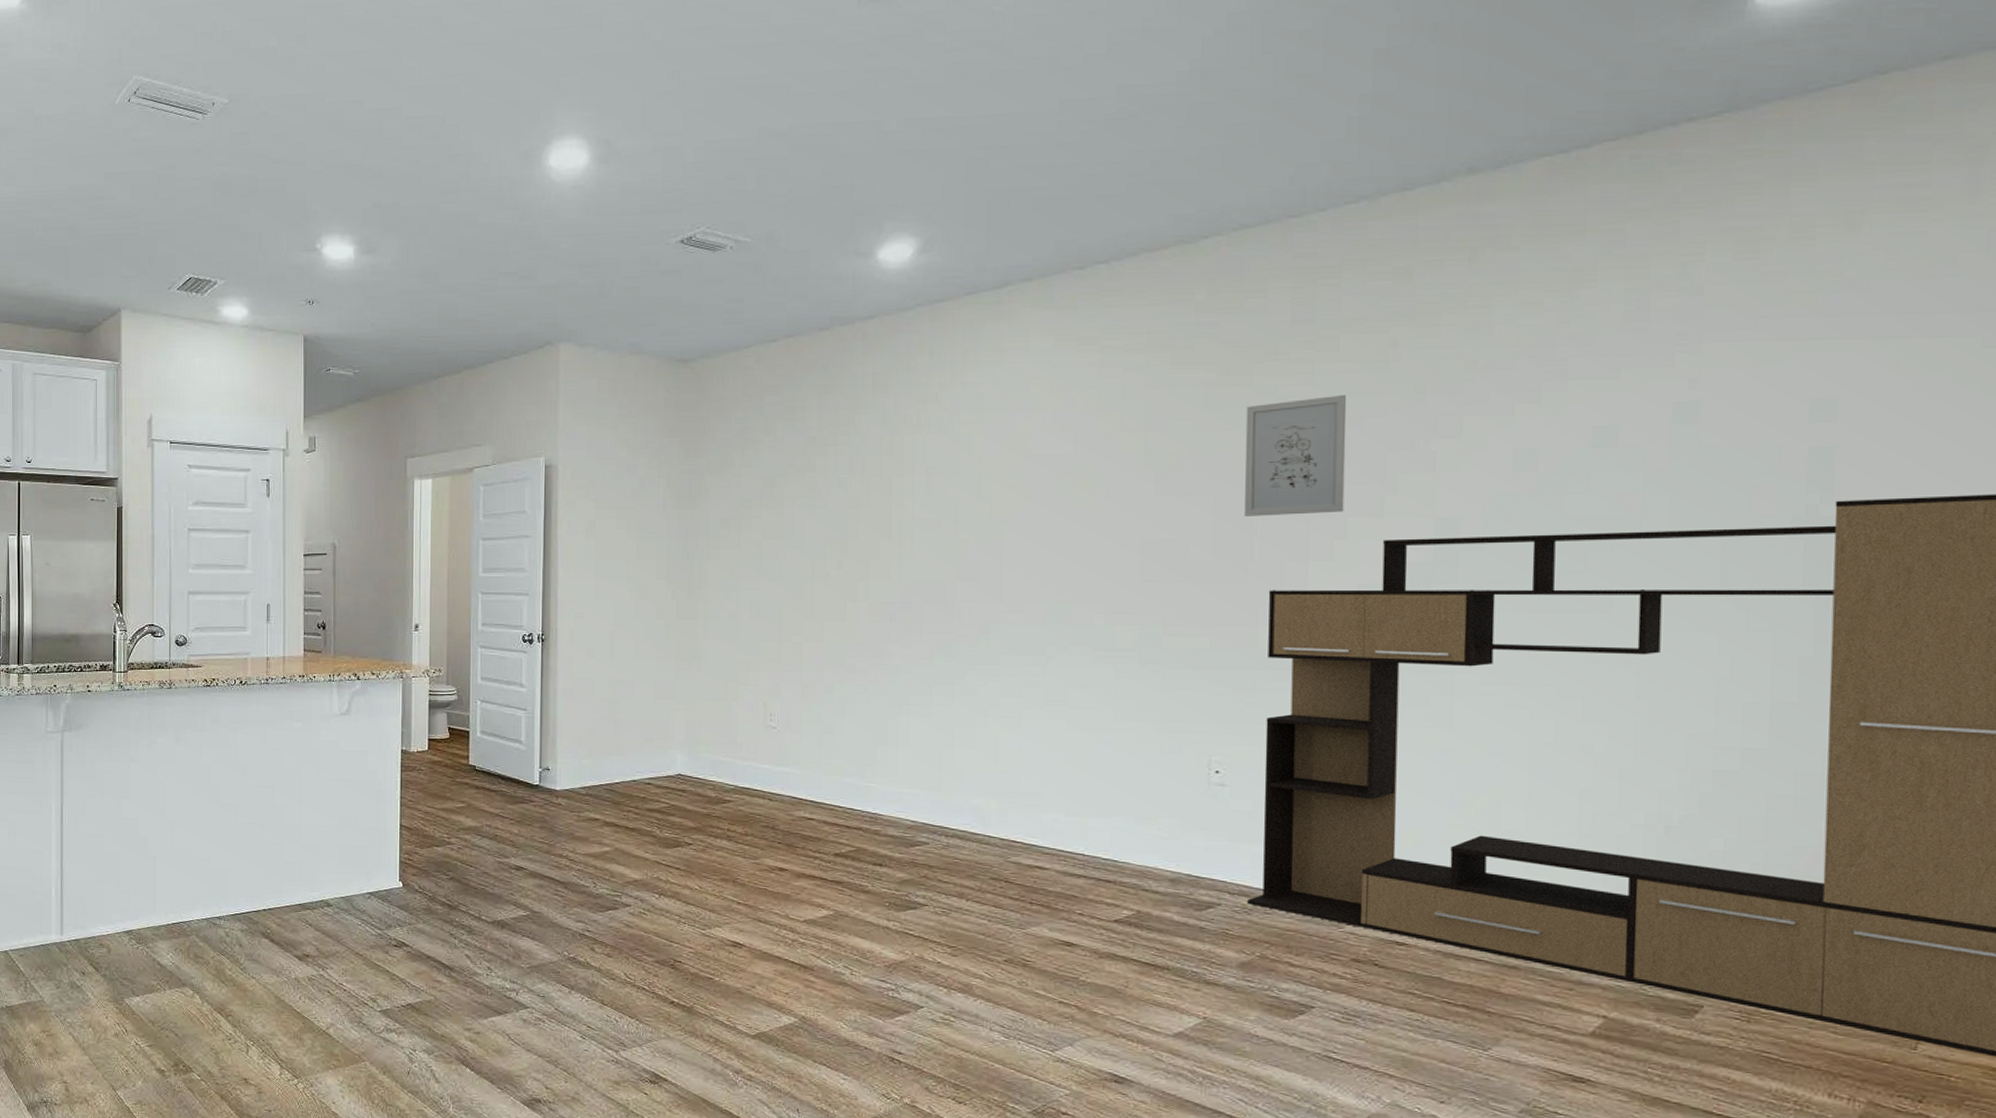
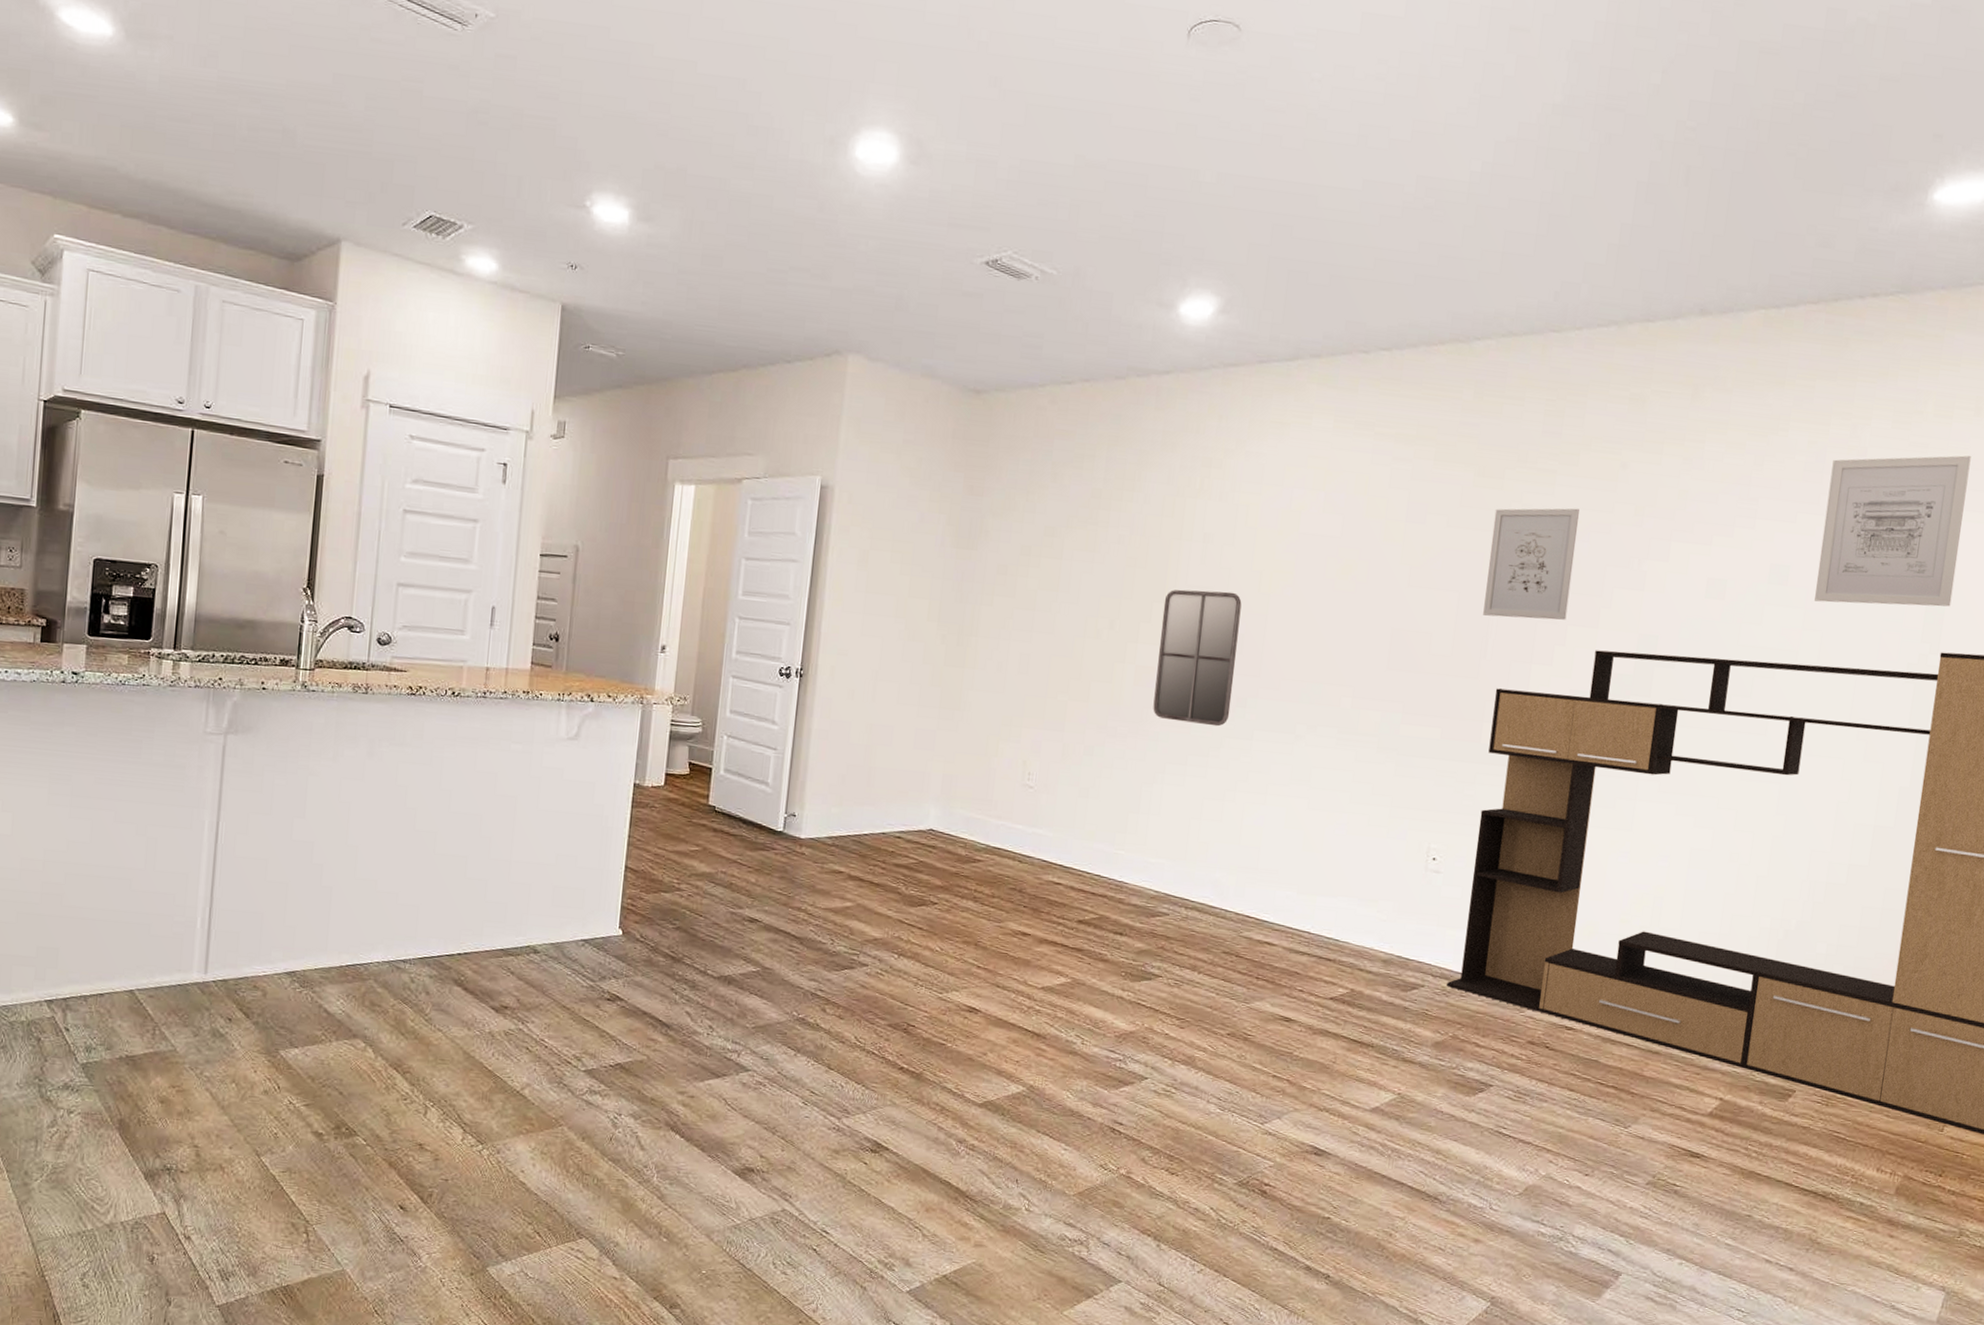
home mirror: none [890,521,974,655] -> present [1153,589,1242,727]
wall art: none [1655,278,1848,461] -> present [1814,455,1971,607]

